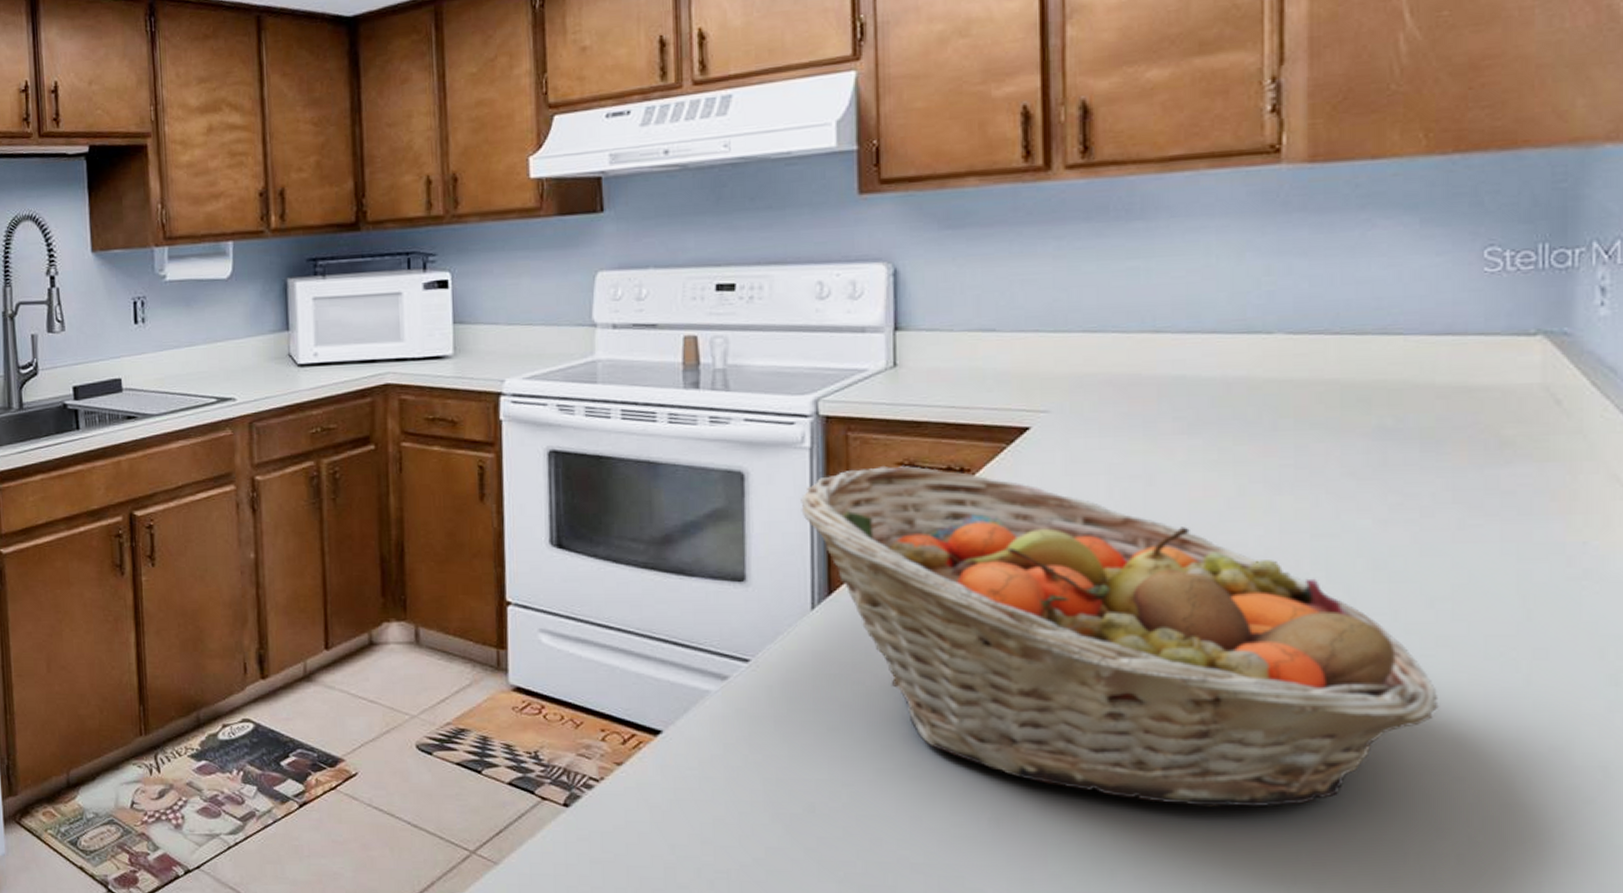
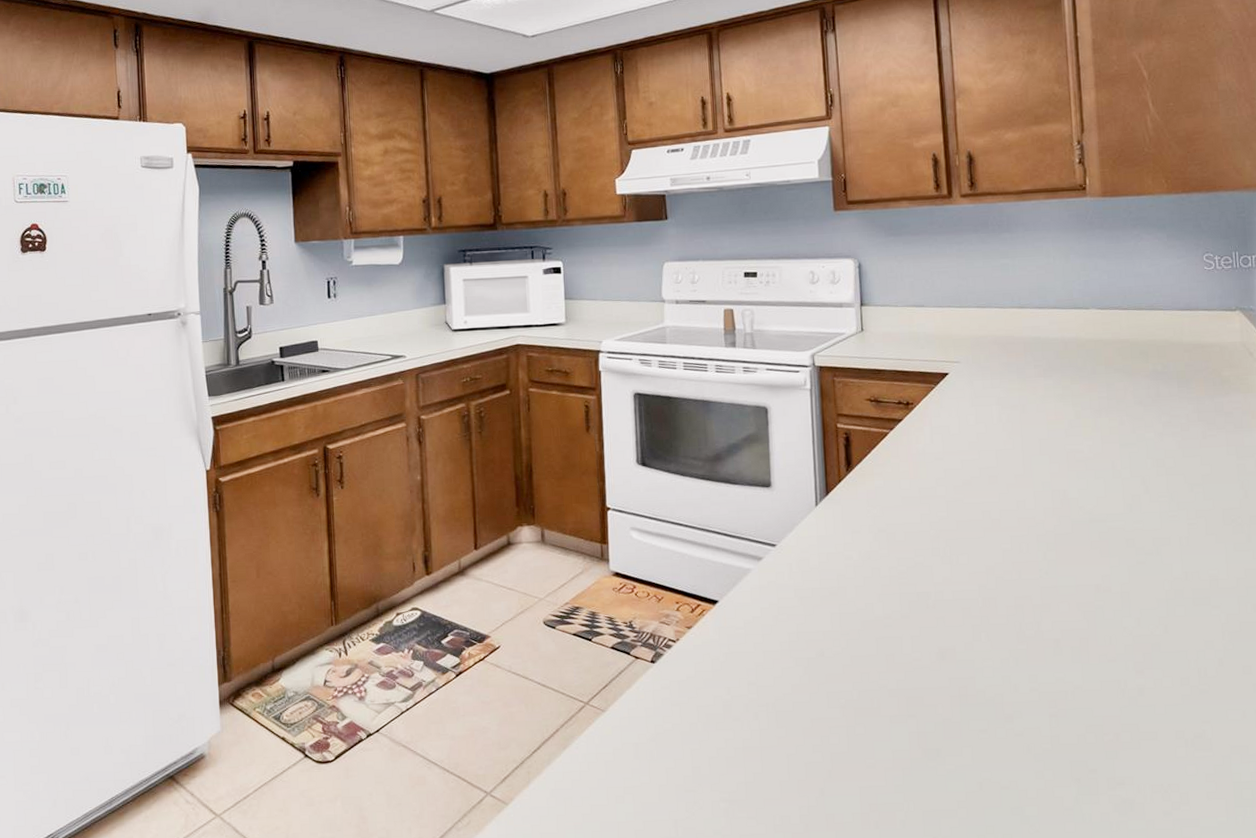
fruit basket: present [800,466,1439,808] -> none [805,401,1201,636]

